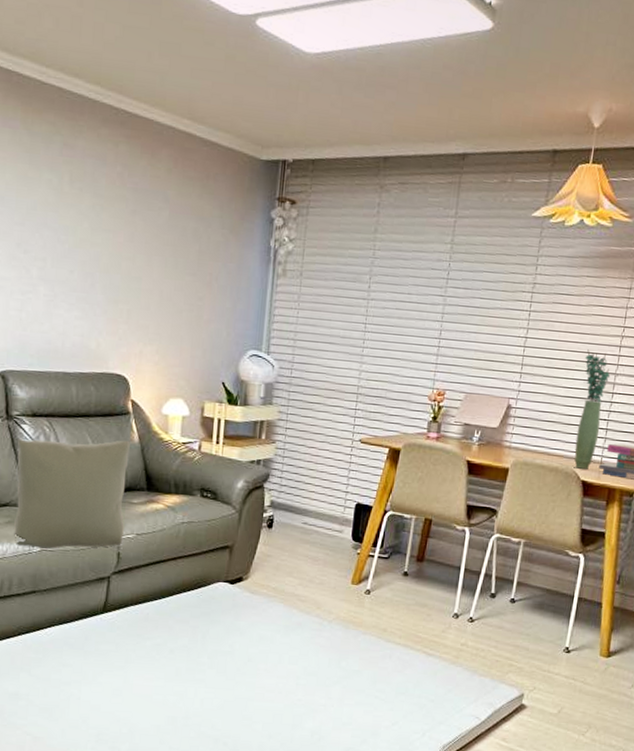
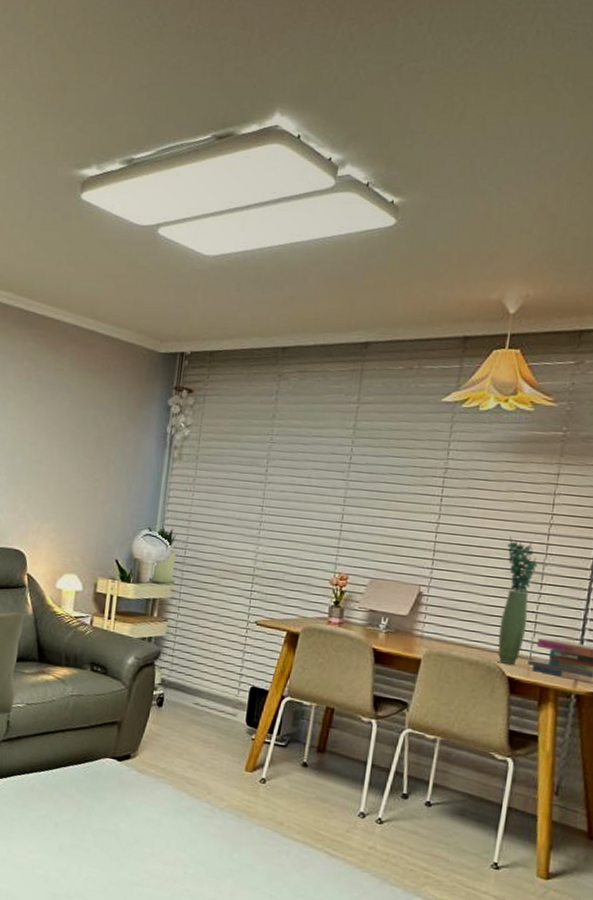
planter: none [254,346,283,406] -> present [148,526,177,584]

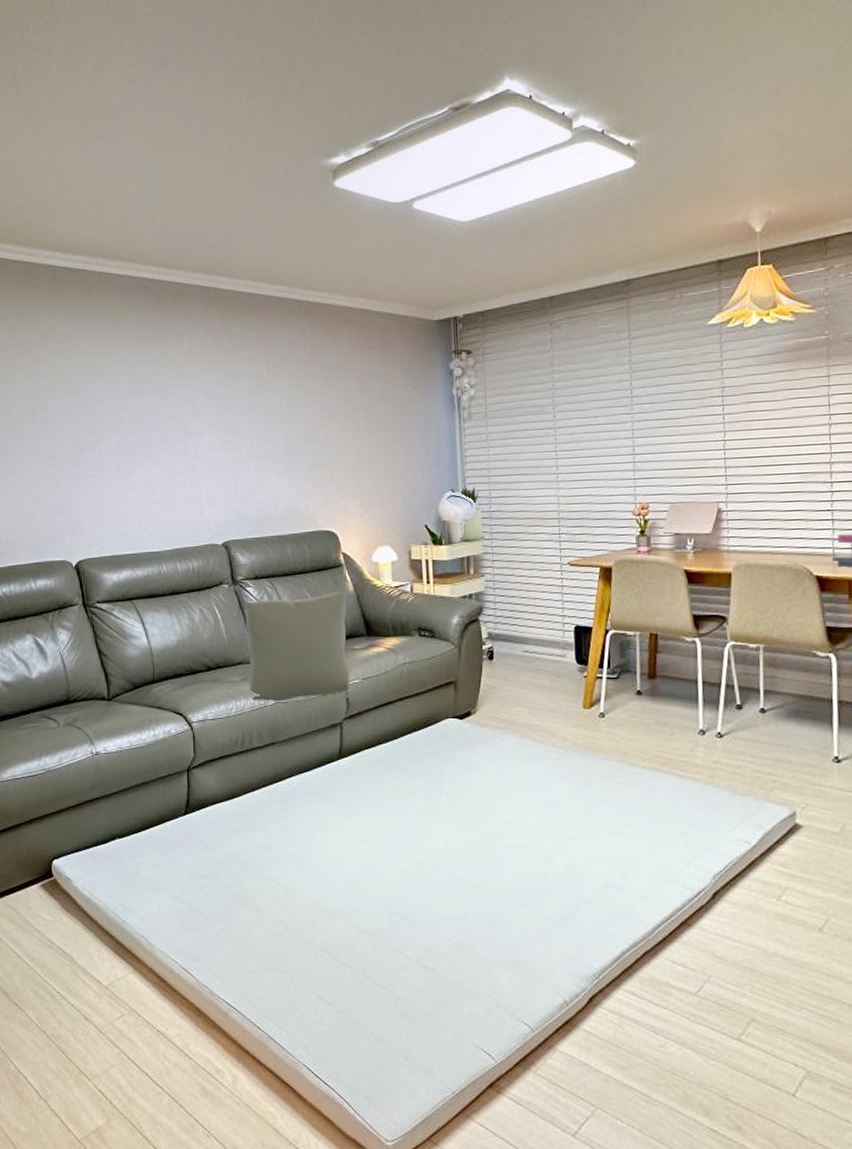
vase: present [498,537,538,665] -> none [793,442,826,564]

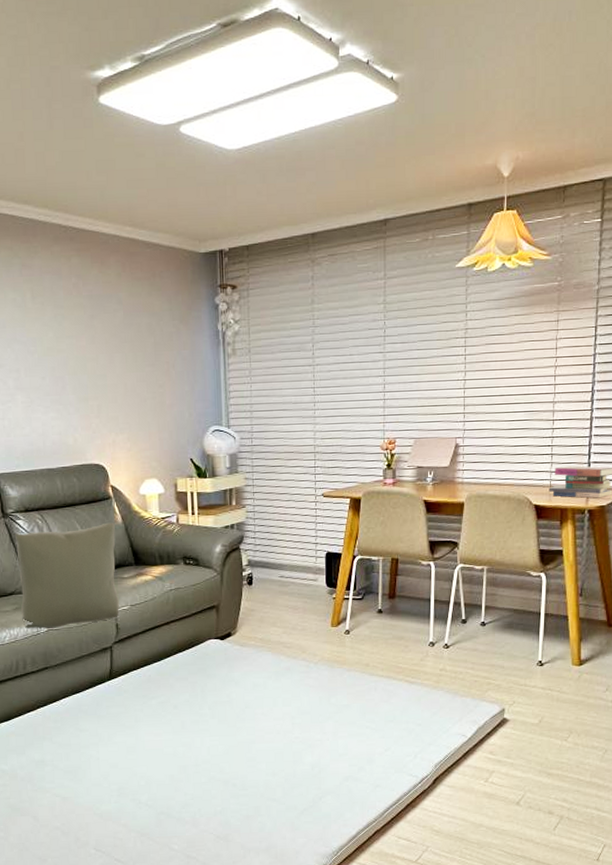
planter: present [451,486,486,541] -> none [216,421,247,474]

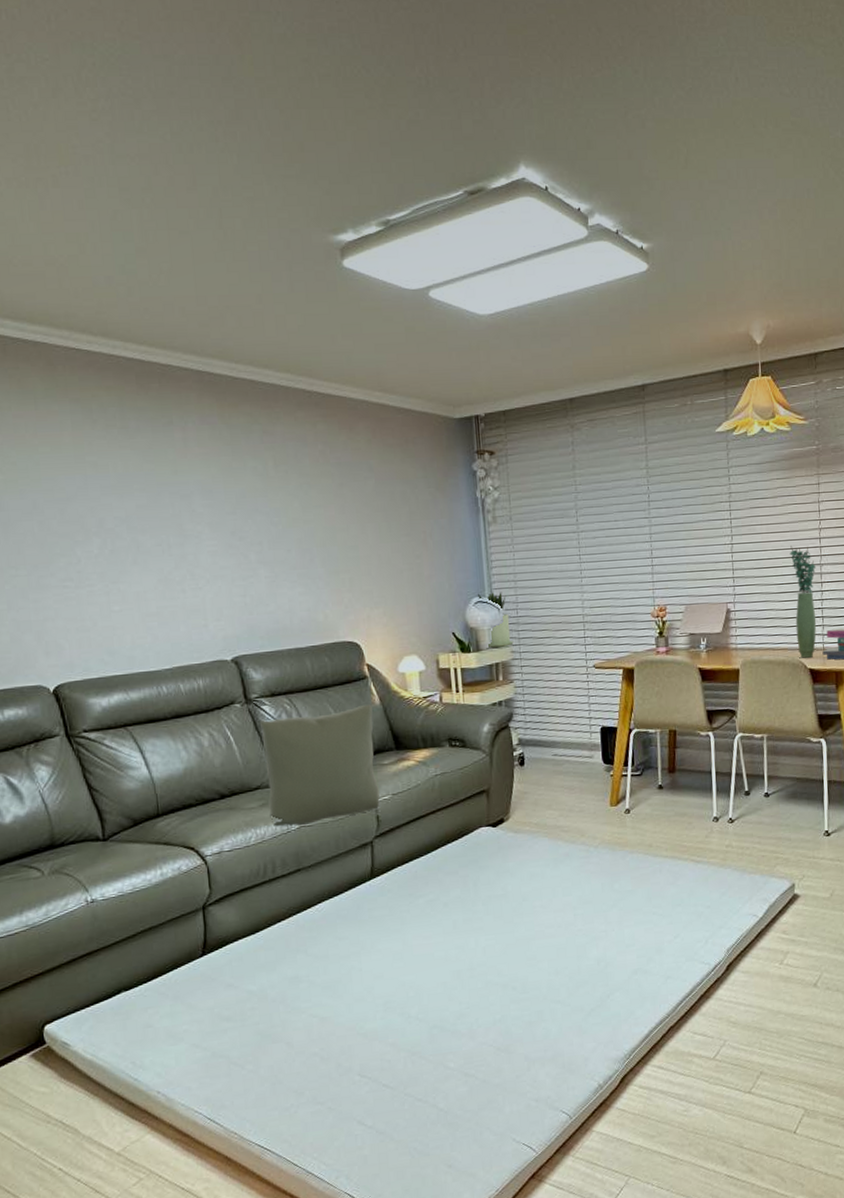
planter: none [216,421,247,474] -> present [478,592,514,648]
vase: none [523,383,549,494] -> present [790,546,817,658]

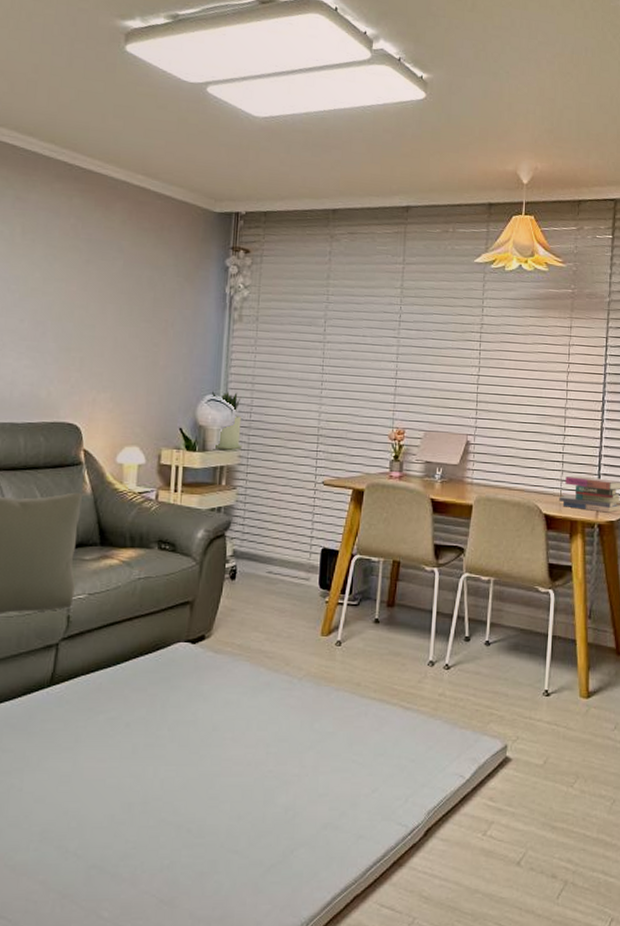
vase: present [790,546,817,658] -> none [534,385,561,503]

